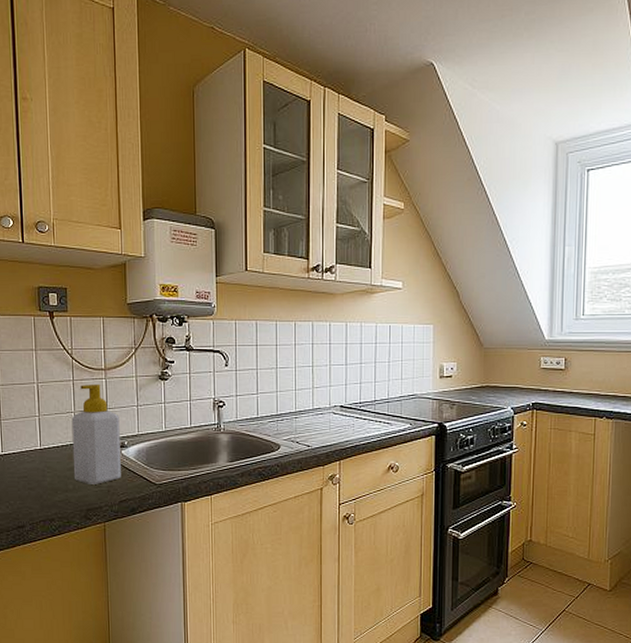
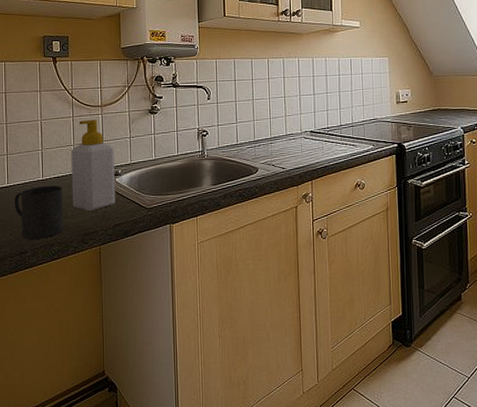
mug: none [10,455,64,513] -> present [14,185,63,239]

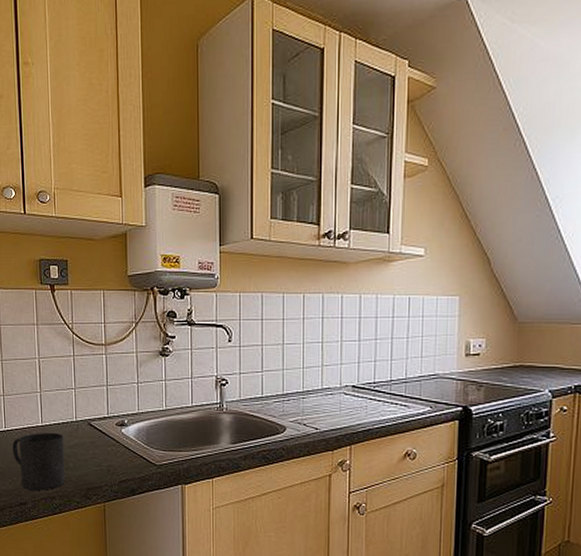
soap bottle: present [71,120,115,211] -> none [72,360,121,463]

